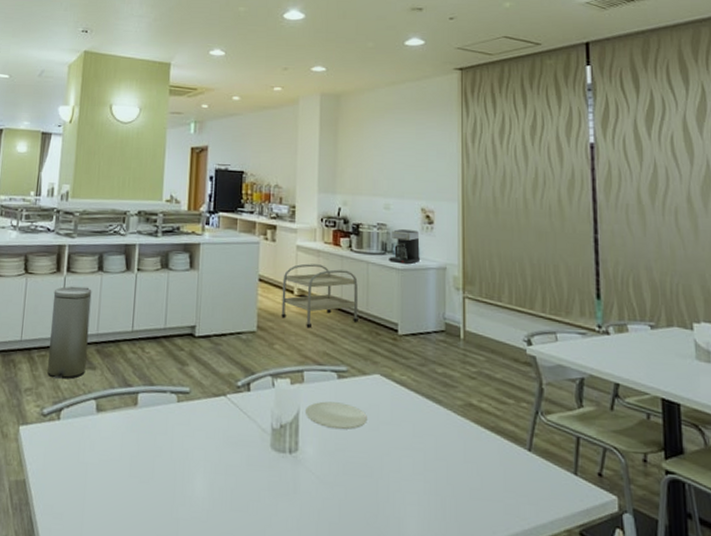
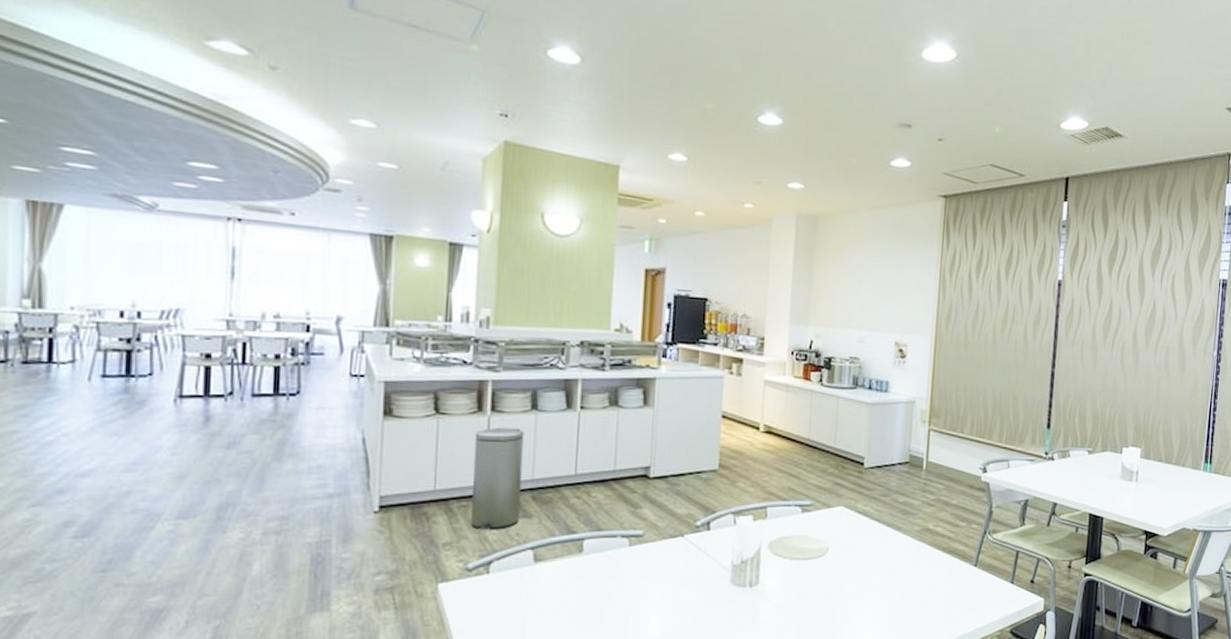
utility cart: present [281,263,358,329] -> none [745,399,827,465]
coffee maker: present [389,229,420,265] -> none [859,363,891,399]

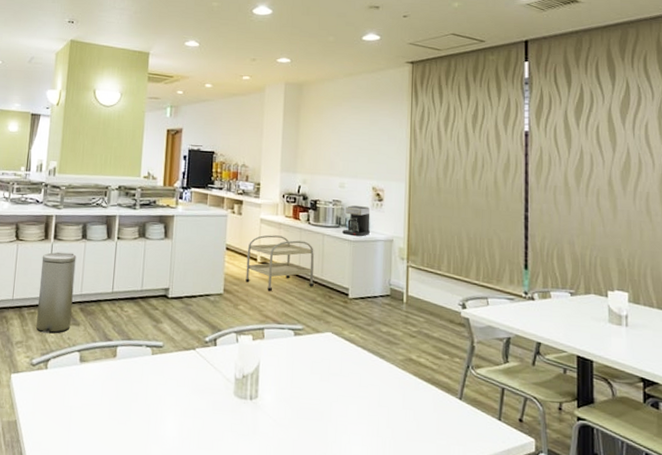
utility cart: none [745,399,827,465] -> present [245,234,314,292]
plate: present [766,535,829,561] -> none [264,355,319,380]
coffee maker: none [859,363,891,399] -> present [342,205,370,237]

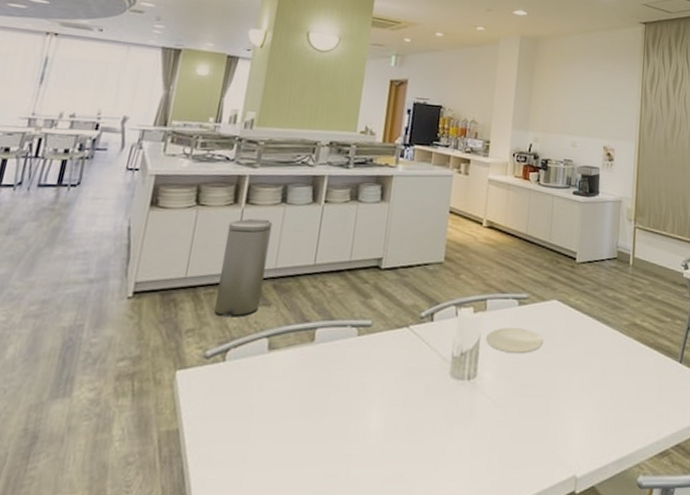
utility cart: present [245,234,314,292] -> none [469,196,543,259]
plate: none [264,355,319,380] -> present [485,327,543,354]

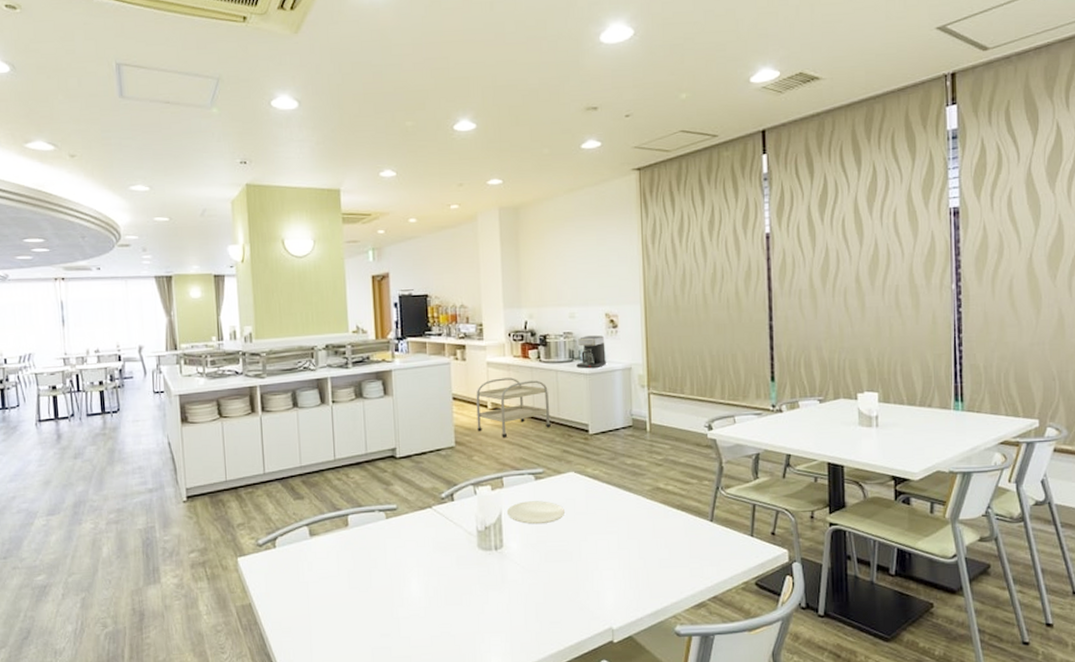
pedal bin: present [214,218,273,319] -> none [251,424,294,513]
utility cart: none [469,196,543,259] -> present [476,377,551,438]

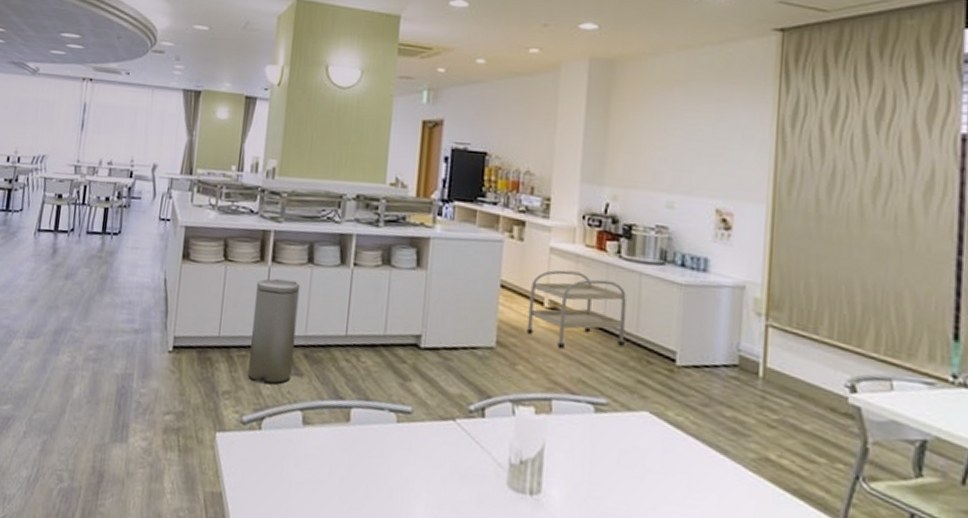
pedal bin: none [251,424,294,513] -> present [248,278,300,385]
plate: present [506,501,565,525] -> none [551,437,630,475]
coffee maker: present [576,335,606,369] -> none [669,234,712,280]

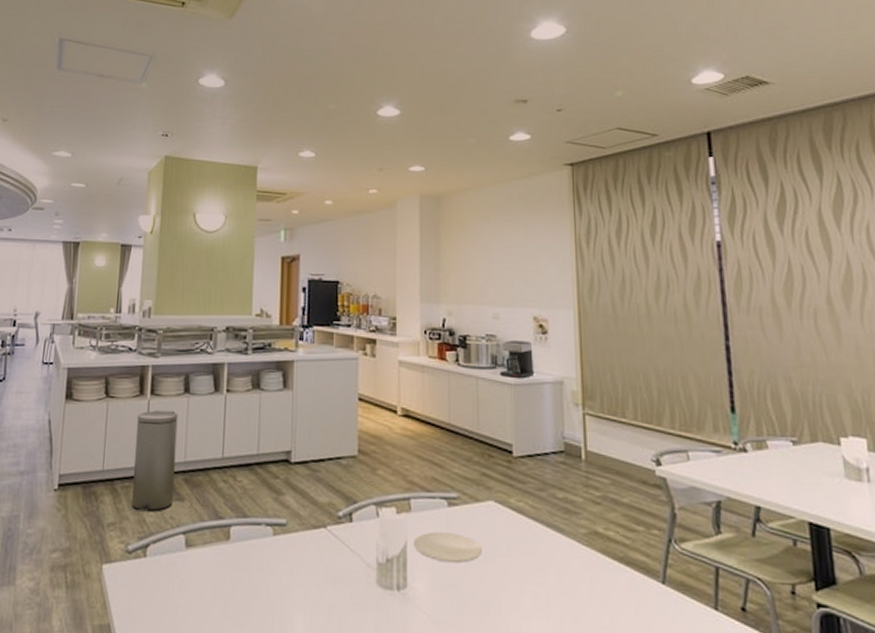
utility cart: present [527,269,627,349] -> none [384,380,469,452]
plate: none [551,437,630,475] -> present [413,532,482,563]
coffee maker: none [669,234,712,280] -> present [500,340,534,379]

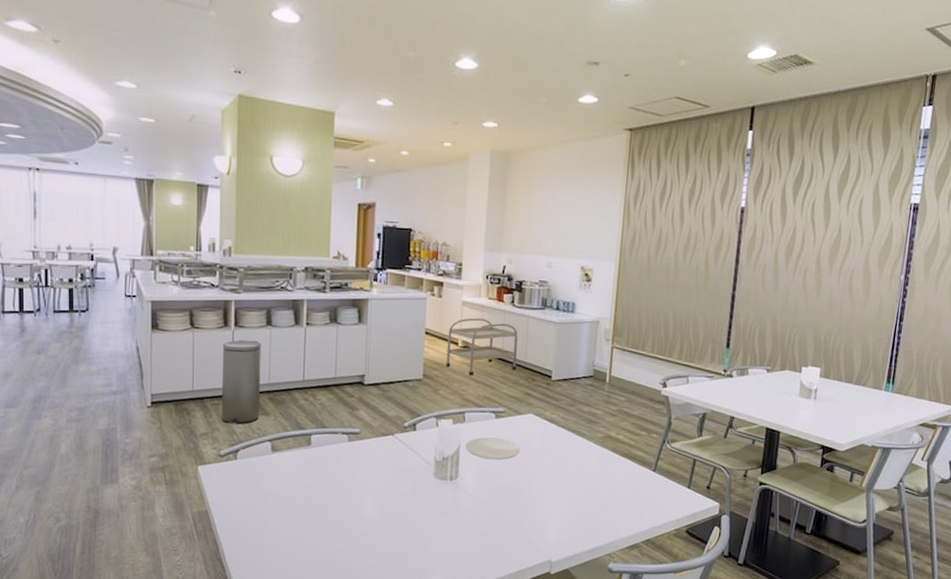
utility cart: none [384,380,469,452] -> present [446,318,518,376]
coffee maker: present [500,340,534,379] -> none [548,286,578,319]

